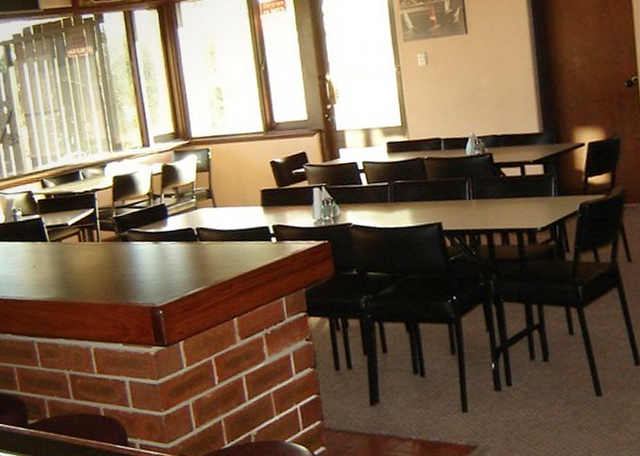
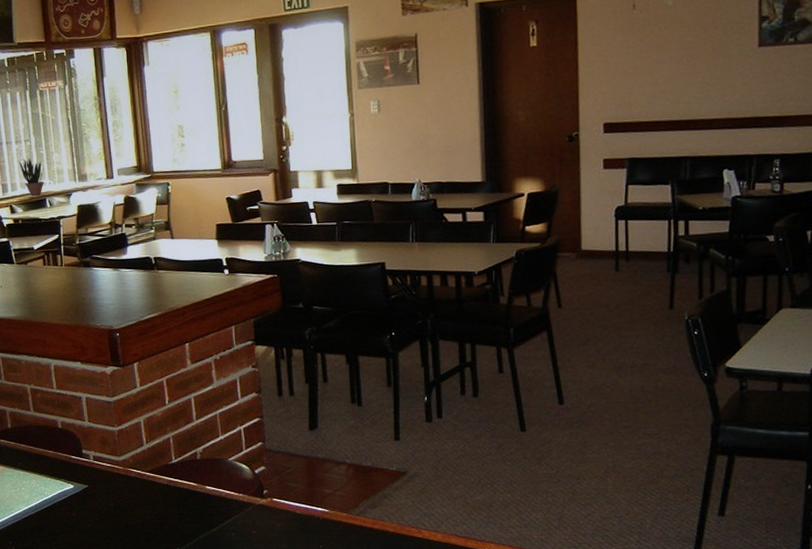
potted plant: none [49,129,76,170] -> present [19,158,44,197]

